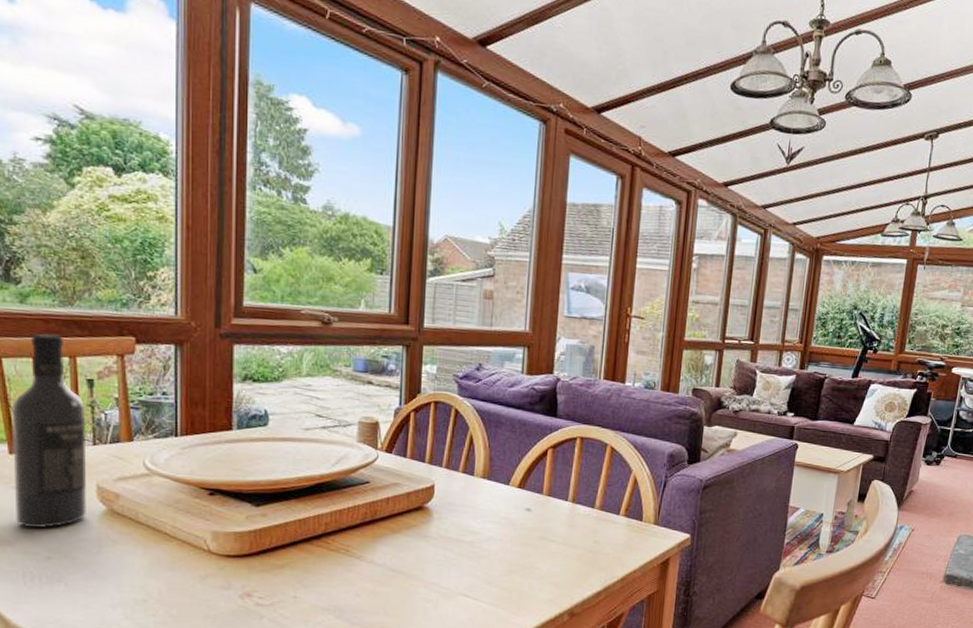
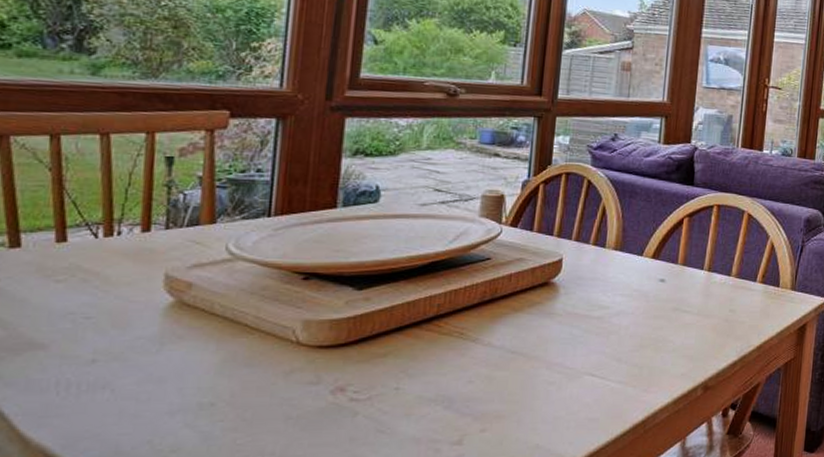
wine bottle: present [11,333,86,528] -> none [55,108,160,326]

